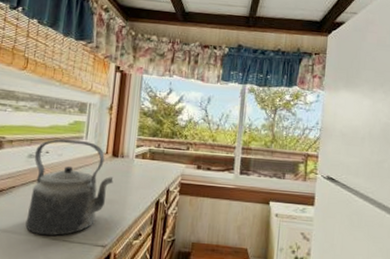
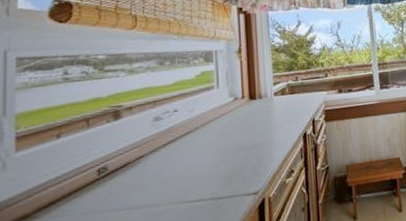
kettle: present [25,139,114,236] -> none [160,90,255,201]

